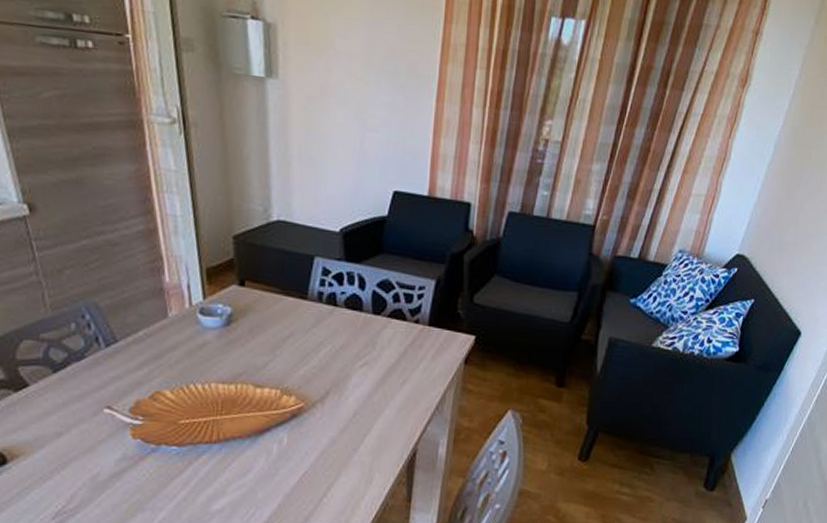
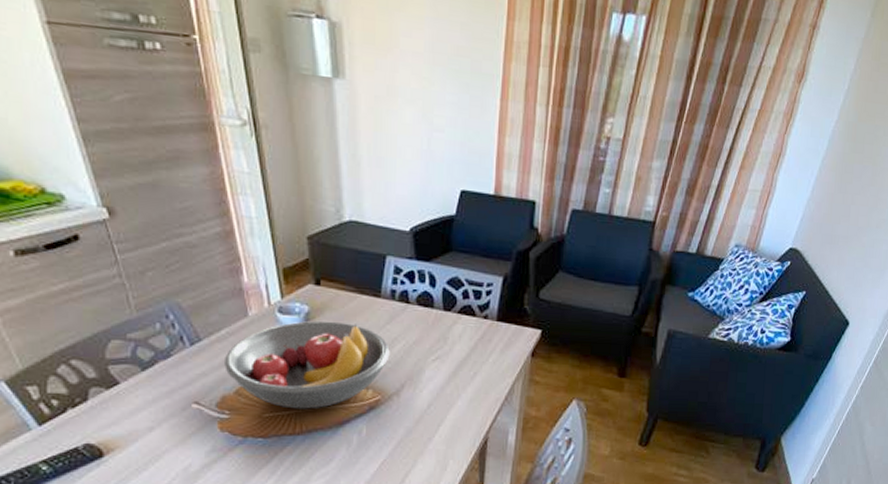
fruit bowl: none [140,323,315,416] -> present [225,320,390,409]

